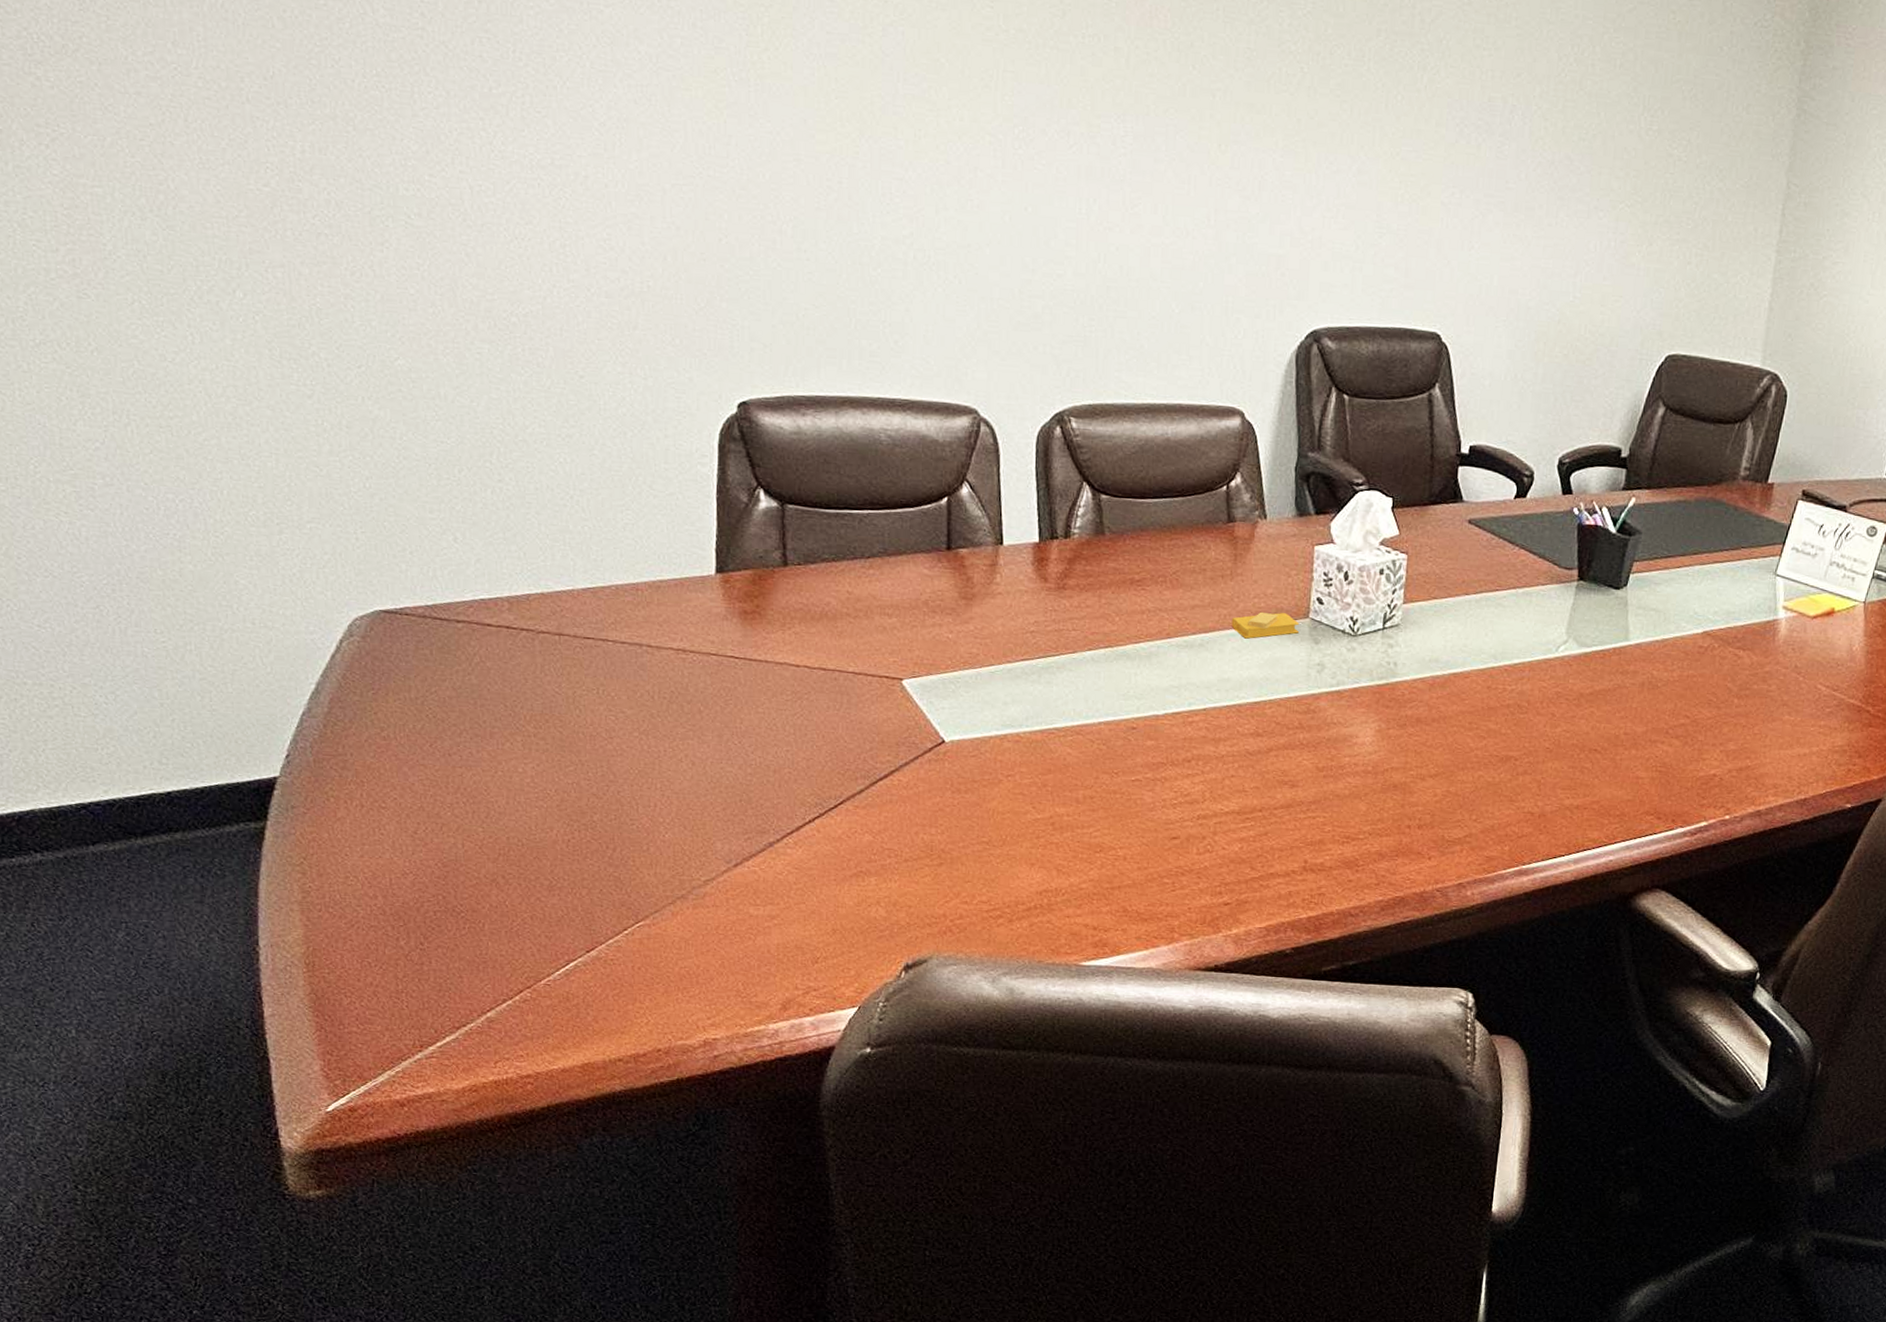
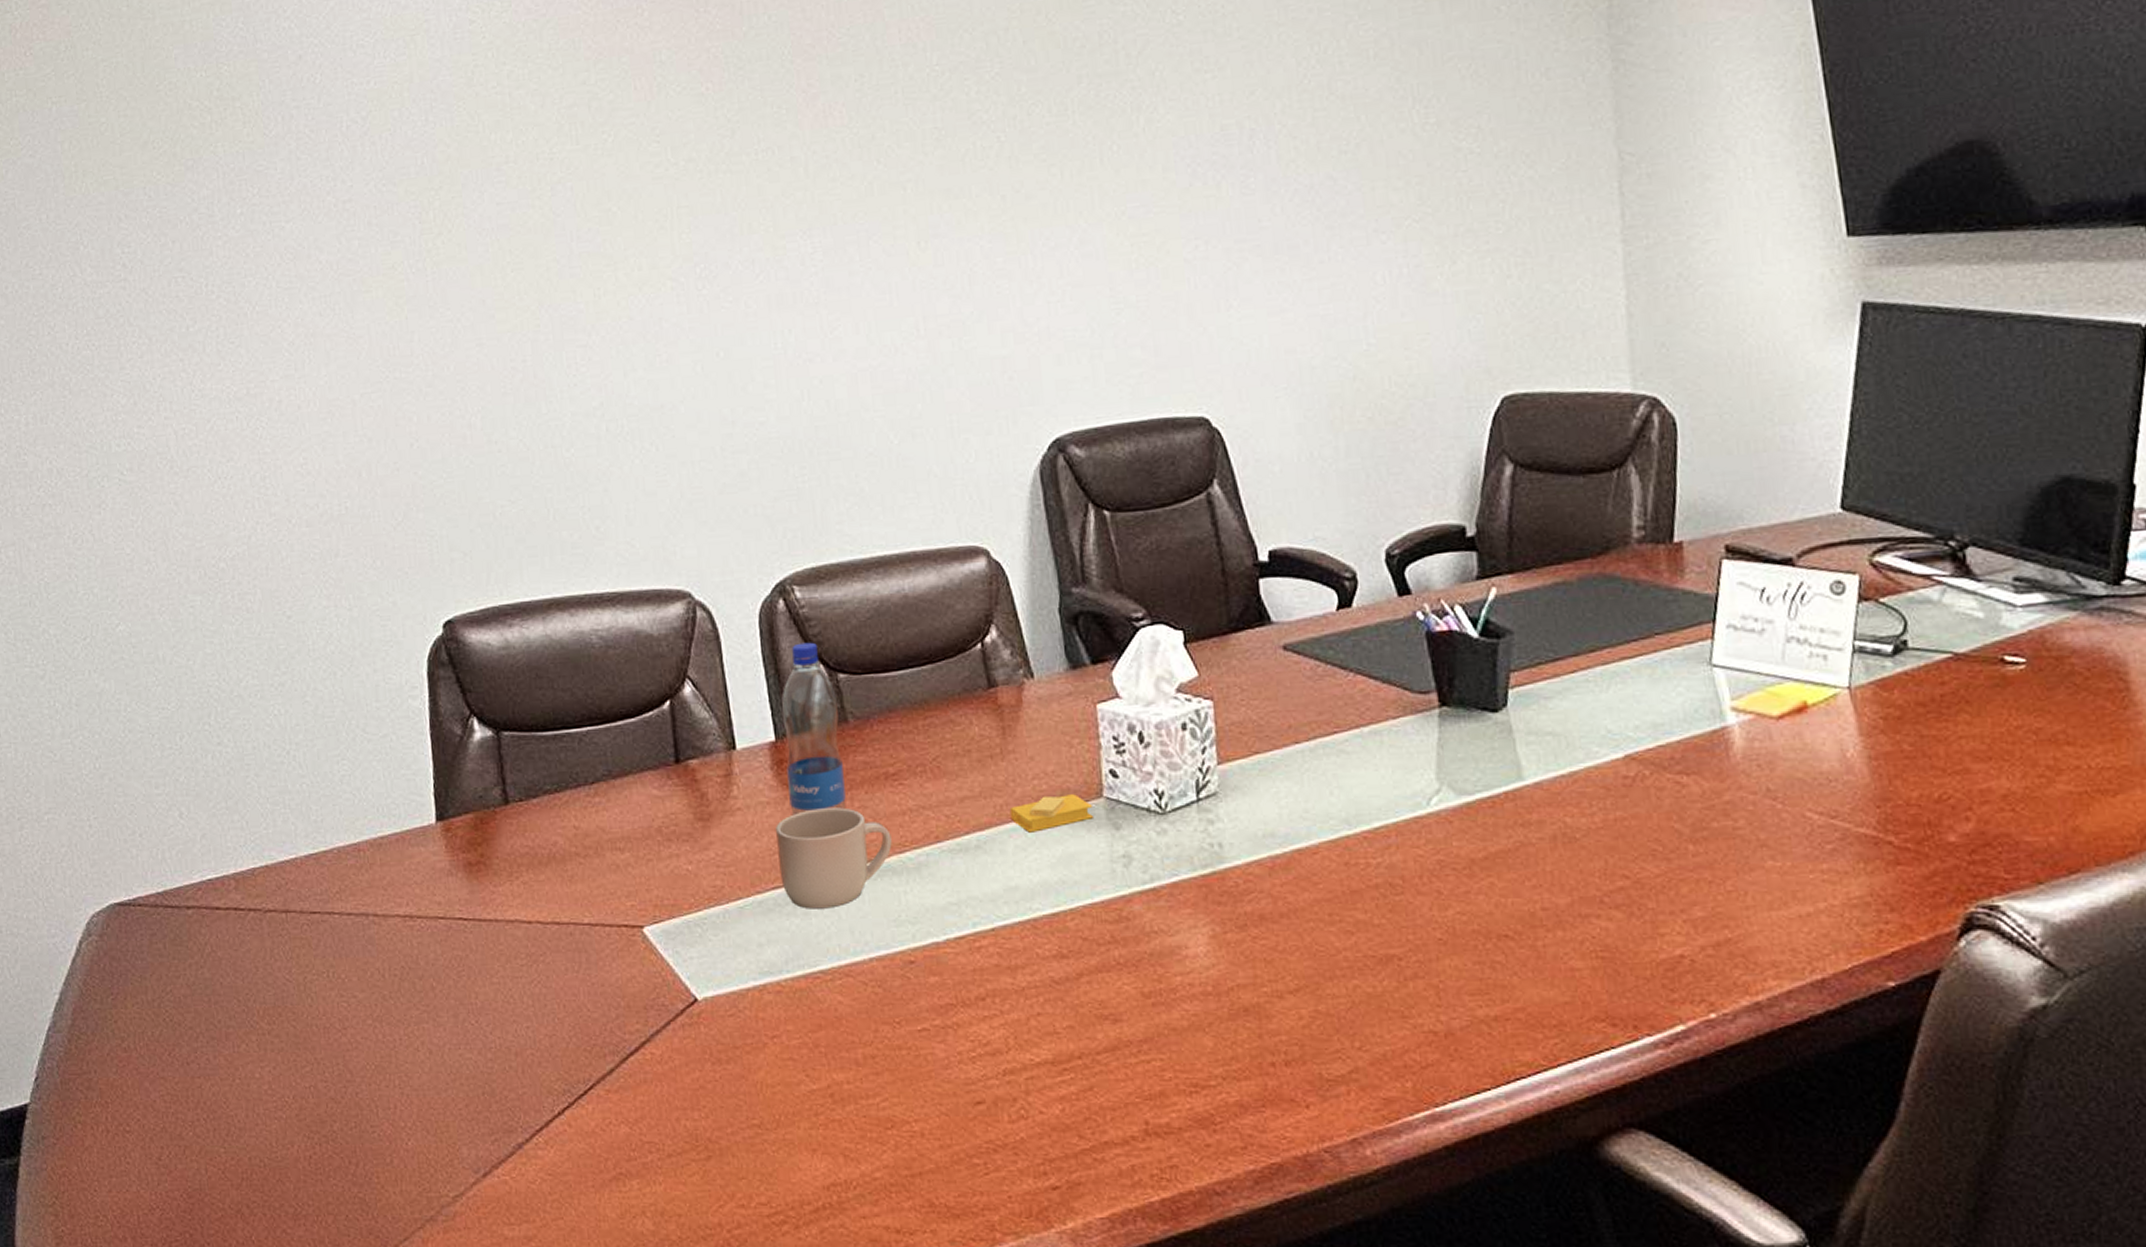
mug: none [1029,600,1130,681] -> present [775,807,892,909]
bottle: none [1045,465,1097,604] -> present [781,642,847,816]

